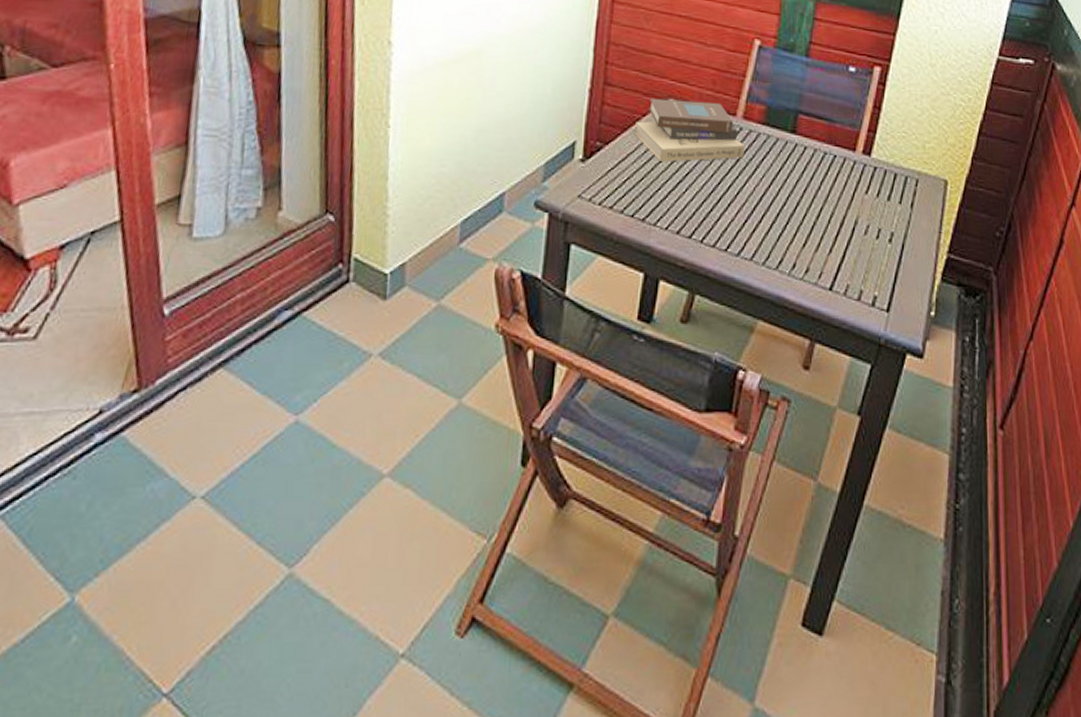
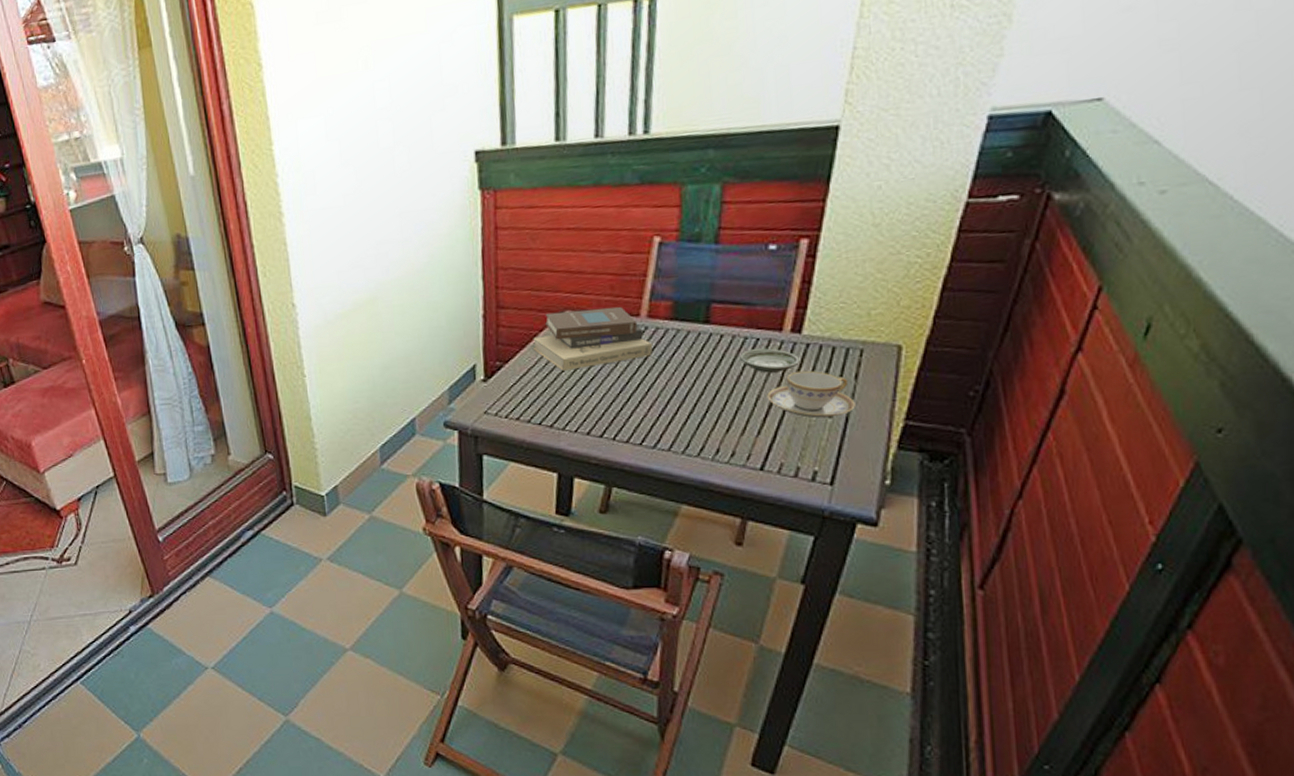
saucer: none [819,165,868,192] -> present [739,348,800,373]
teacup: none [840,193,910,243] -> present [767,370,856,419]

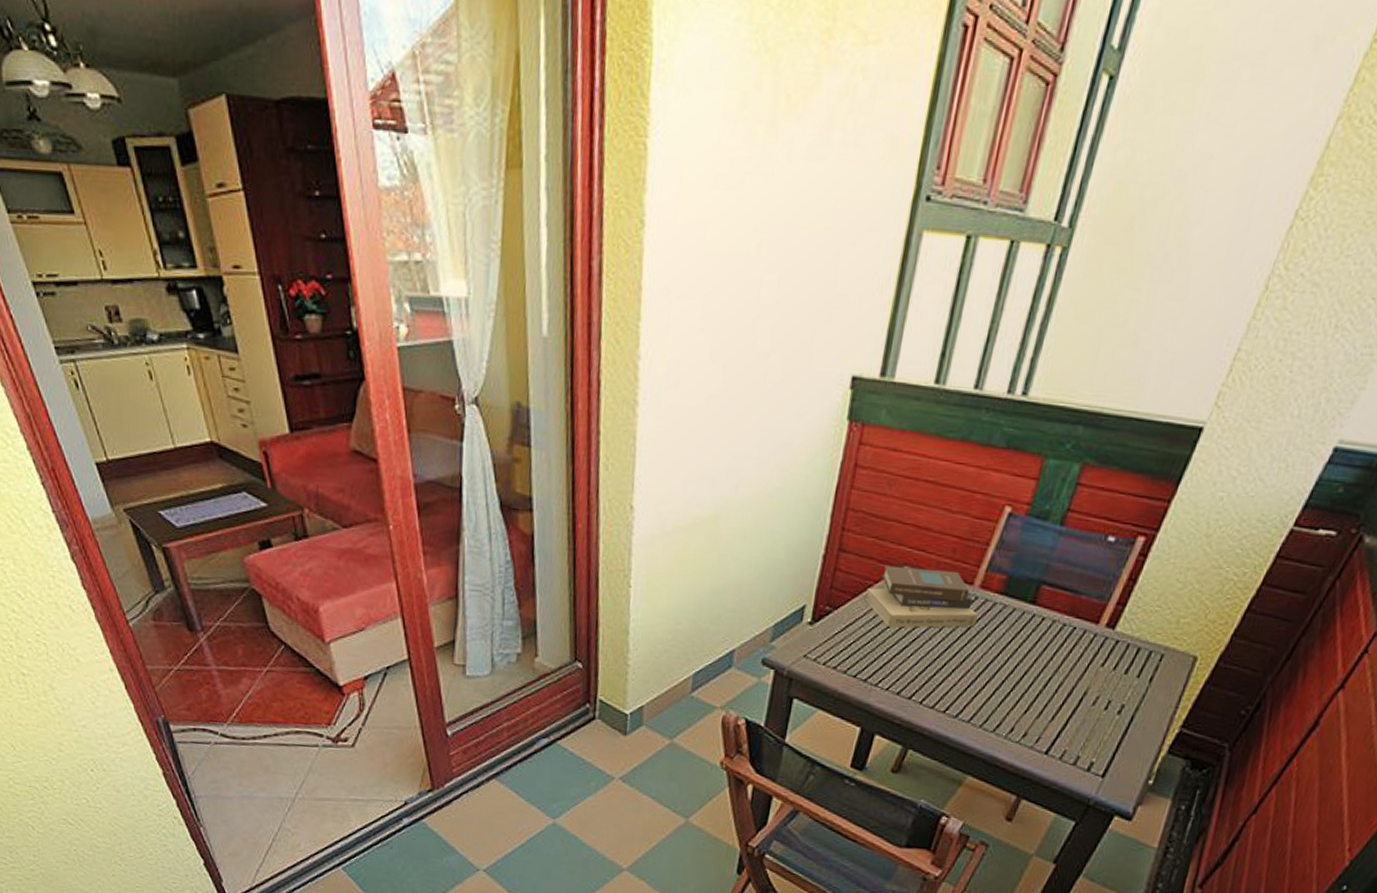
saucer: present [739,348,800,373] -> none [1053,637,1107,664]
teacup: present [767,370,856,419] -> none [1068,665,1144,715]

